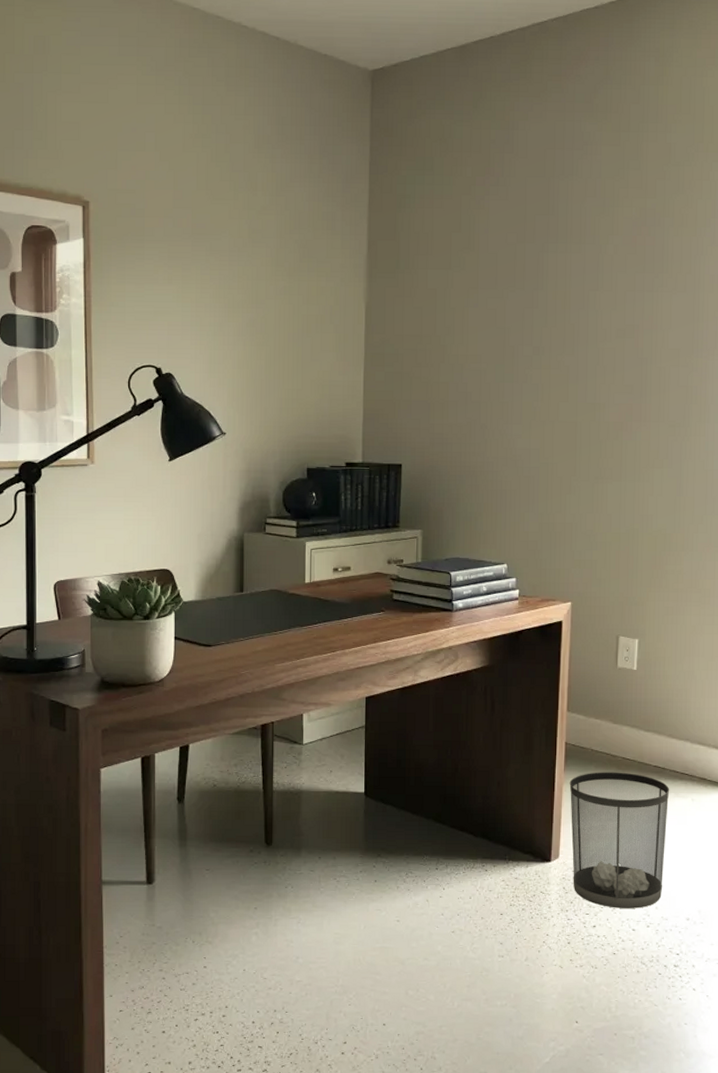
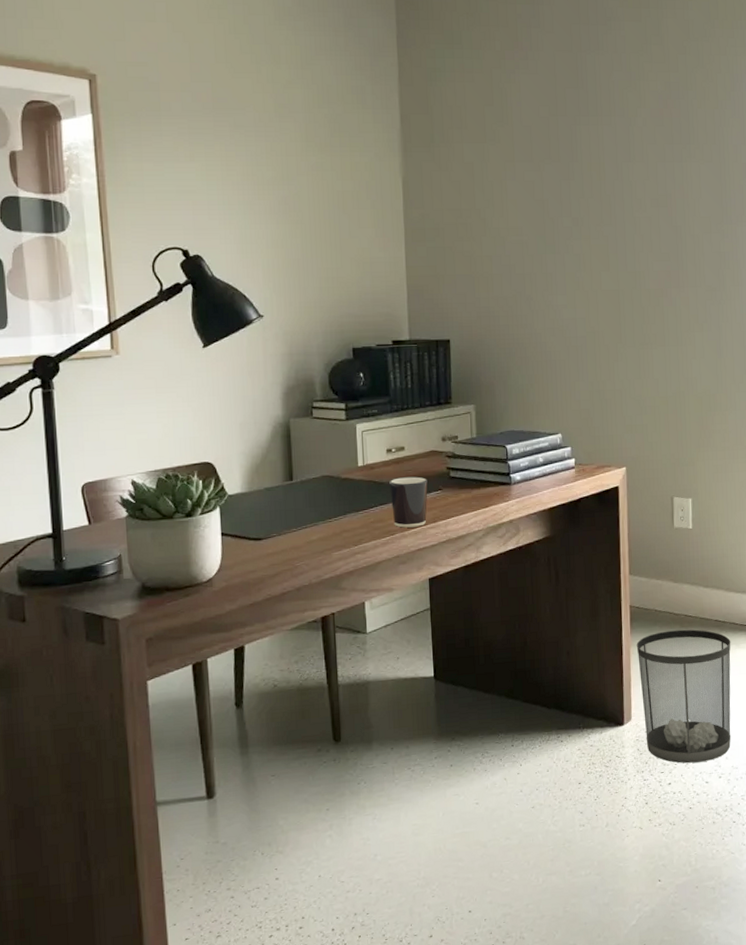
mug: none [334,596,371,646] -> present [389,476,428,528]

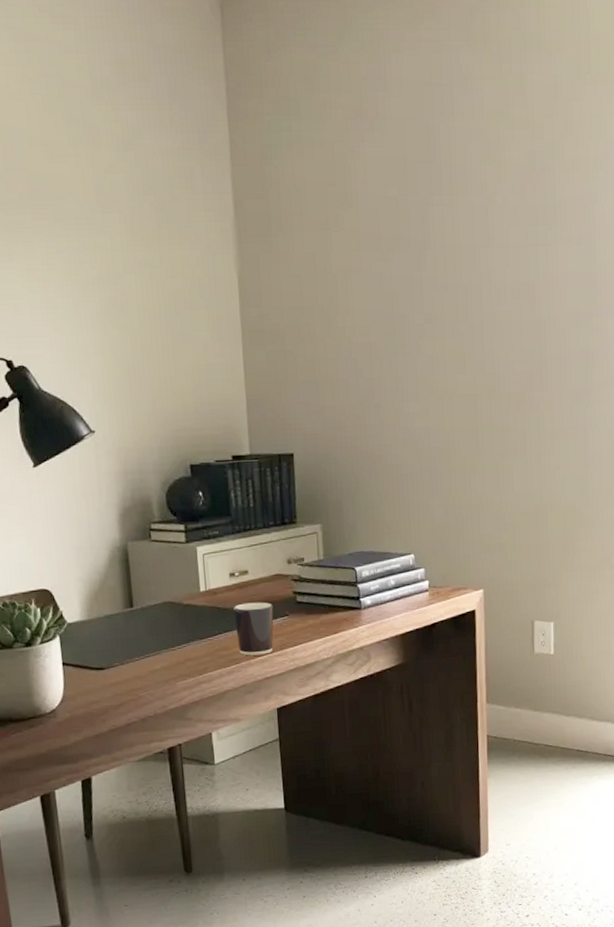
waste bin: present [636,629,731,764] -> none [493,759,594,896]

